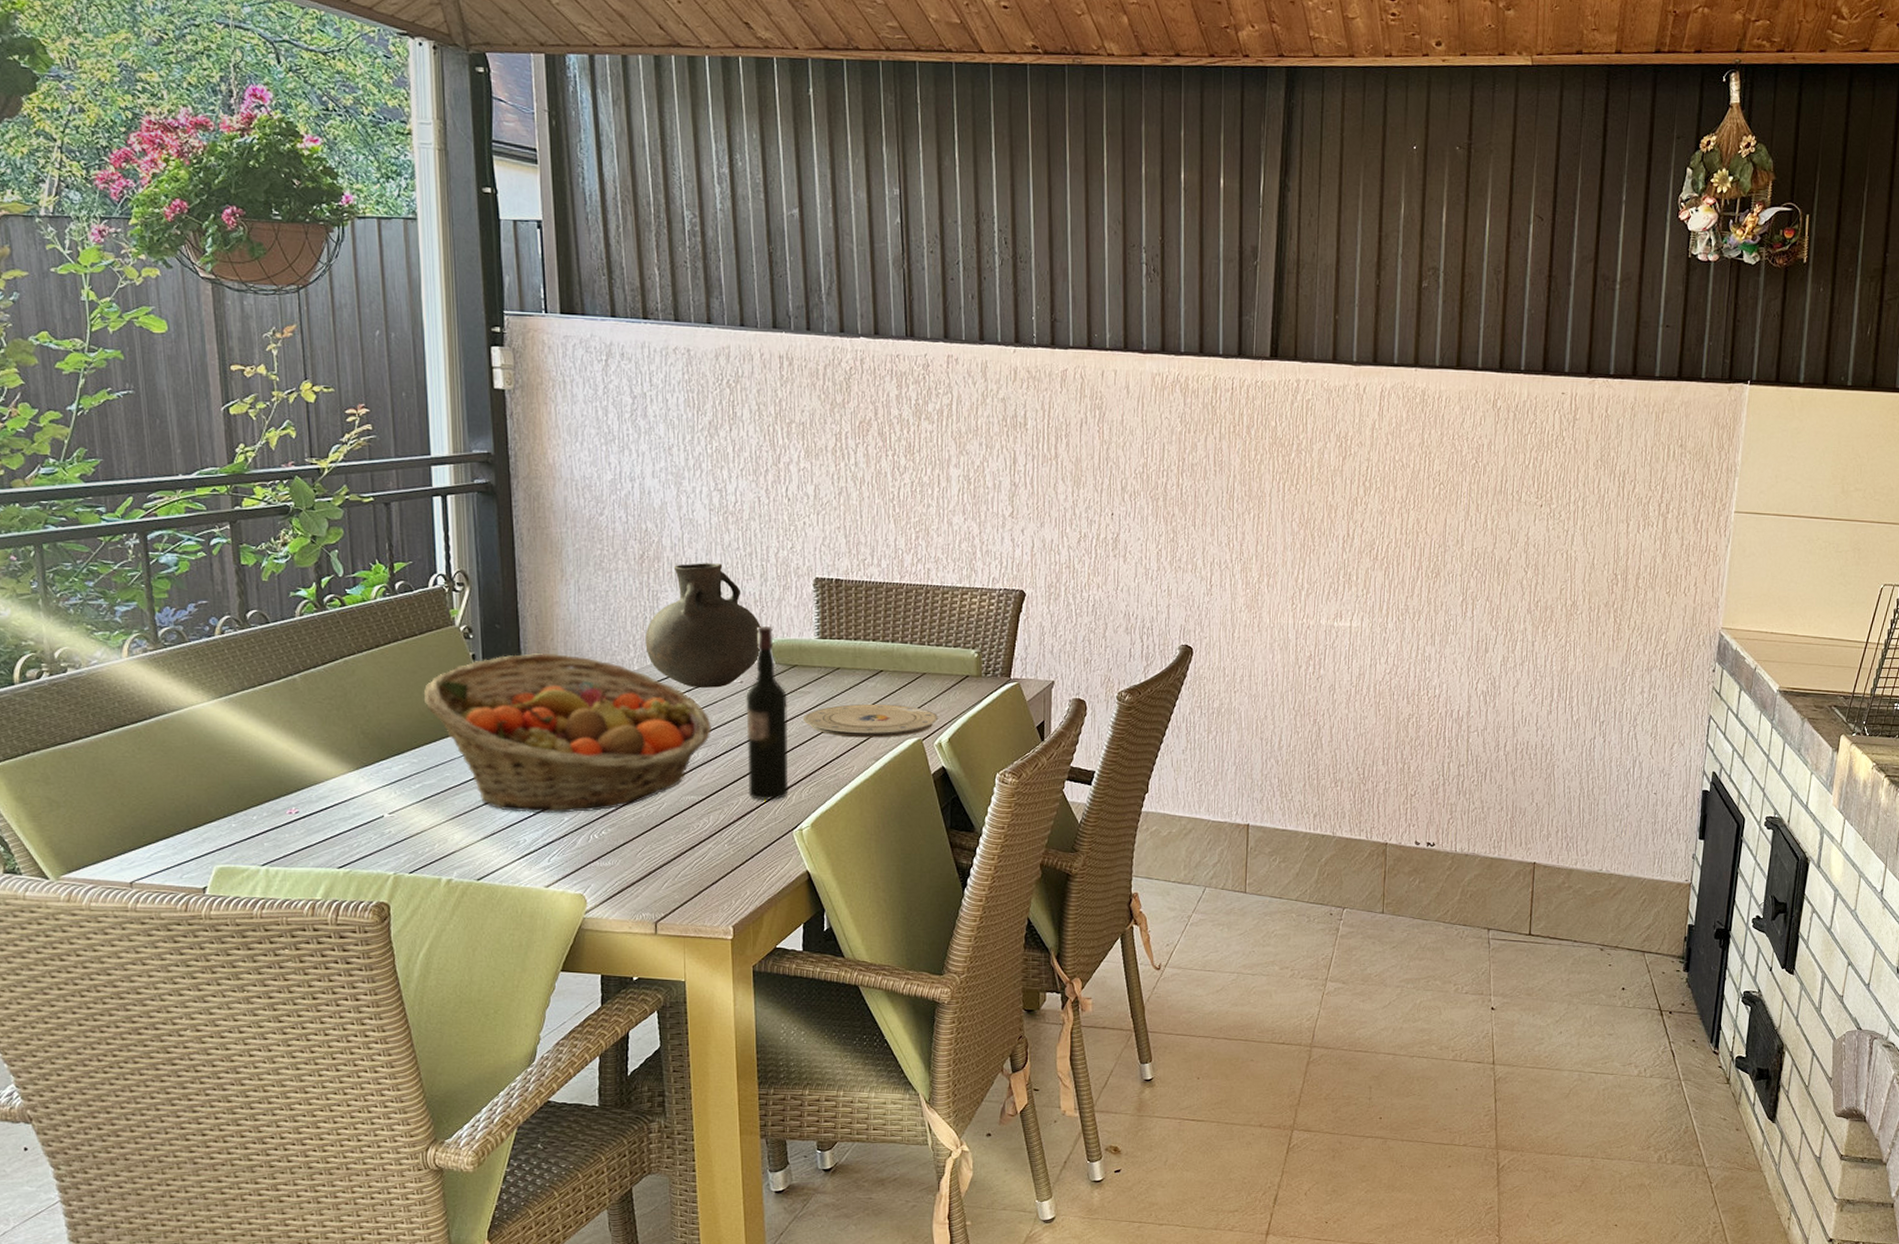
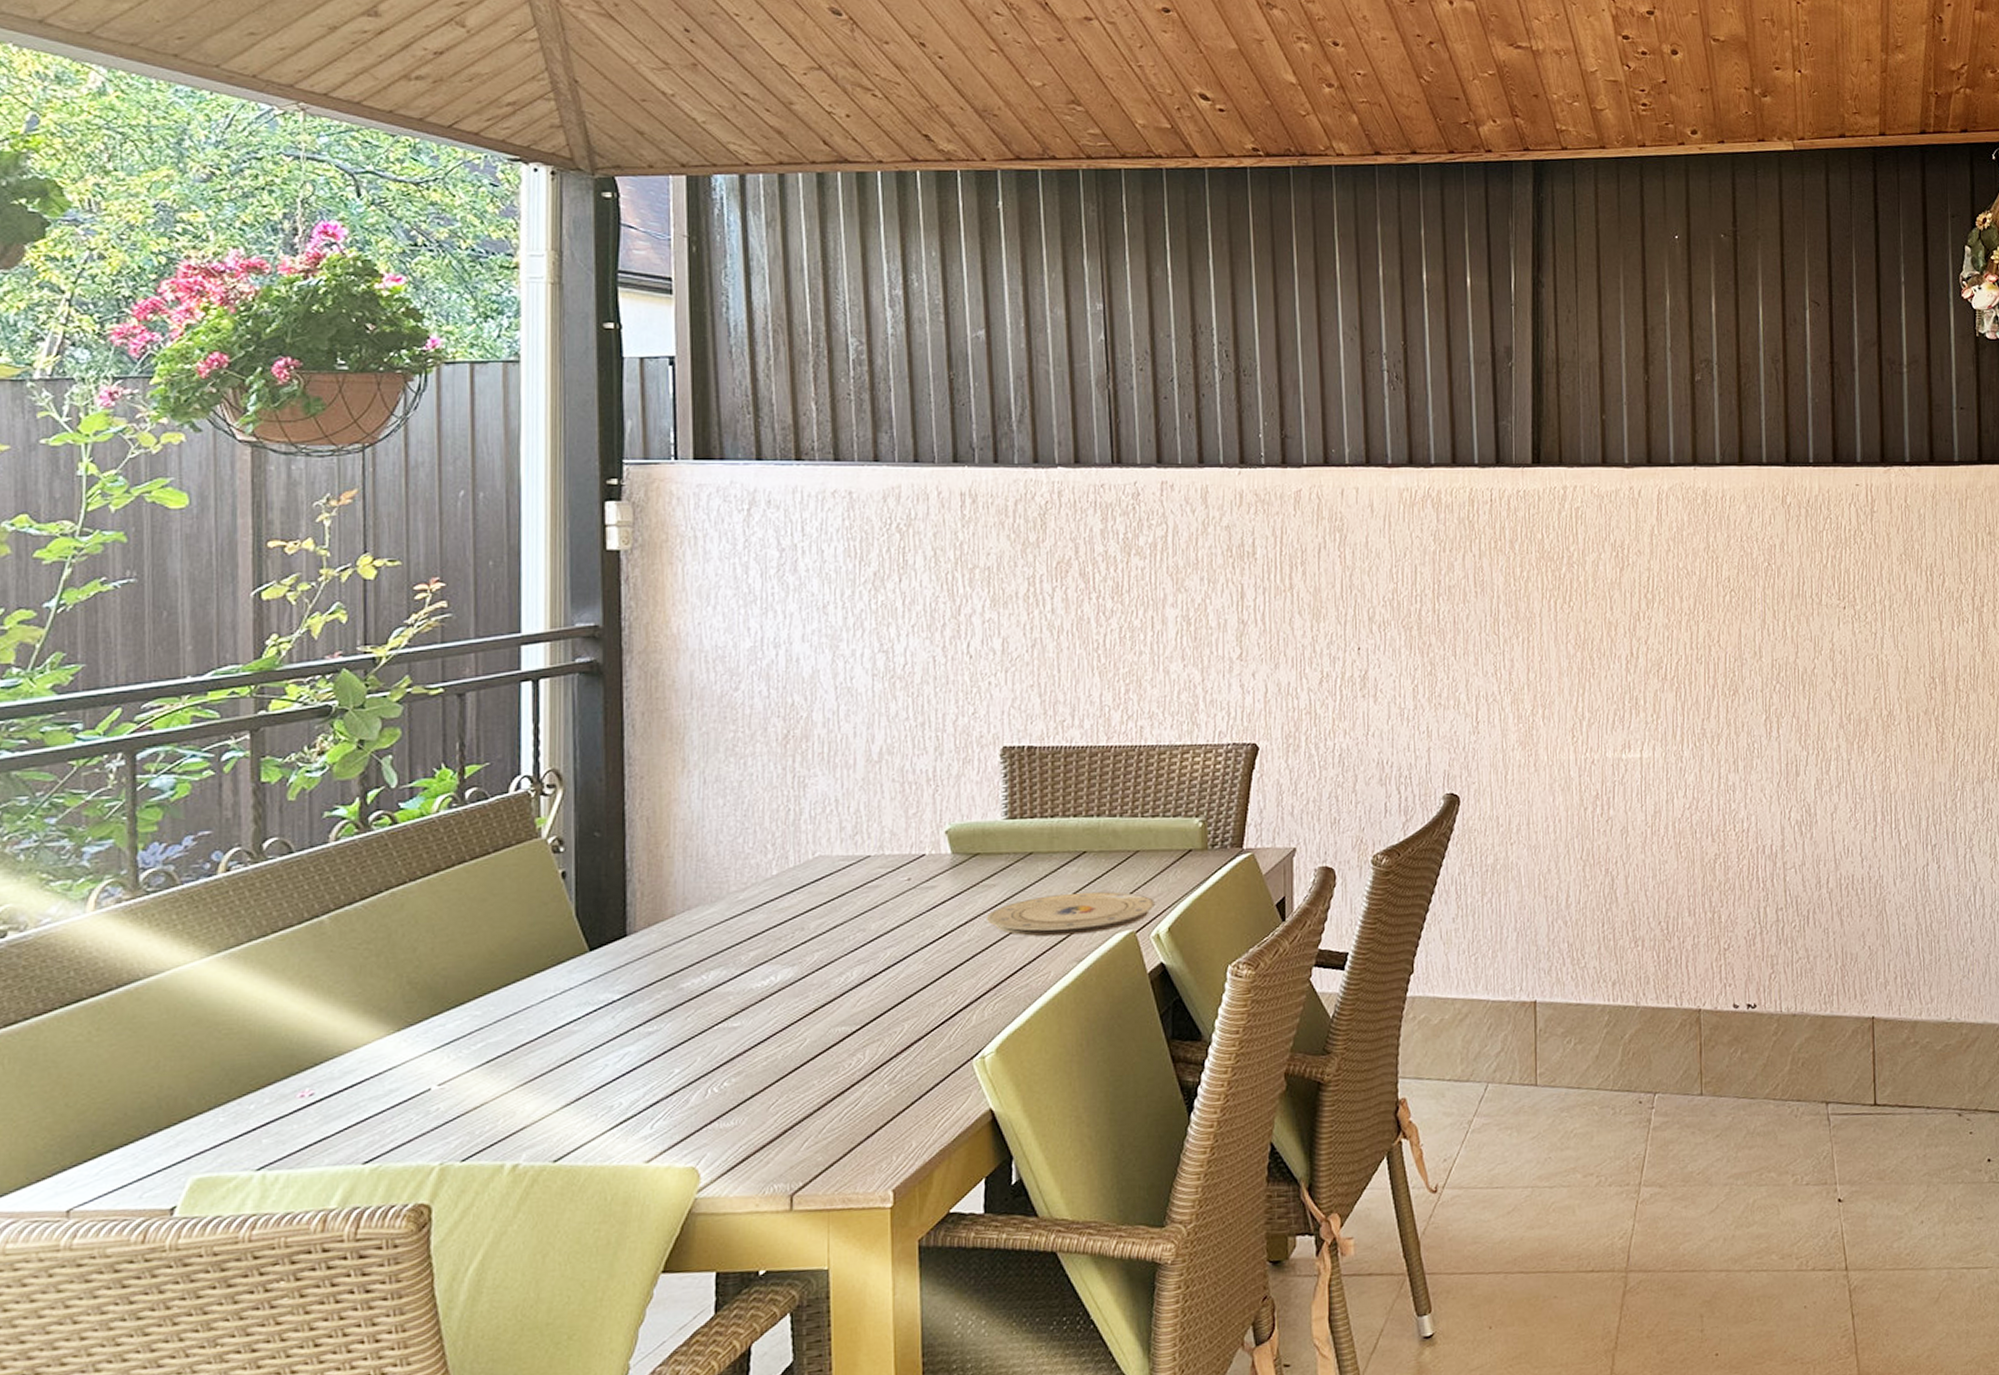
fruit basket: present [423,653,711,813] -> none [494,861,870,1068]
vase: present [645,563,762,688] -> none [787,738,936,891]
wine bottle: present [746,625,789,801] -> none [914,808,968,1025]

